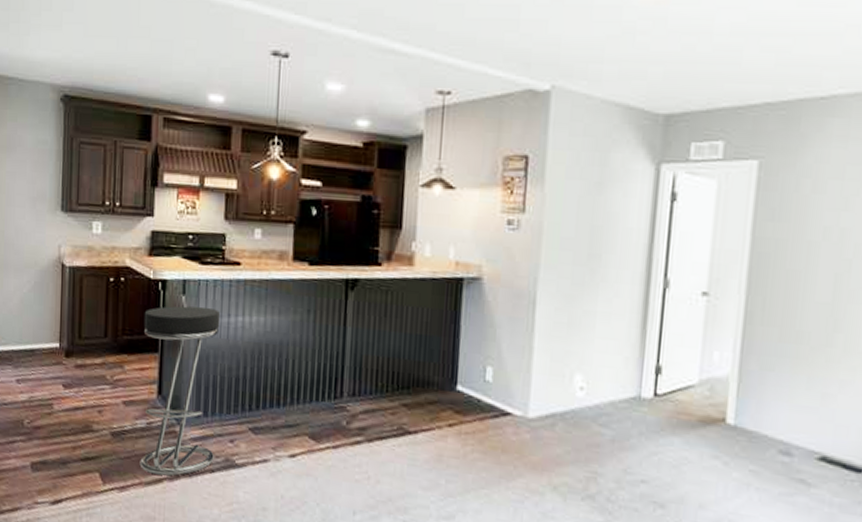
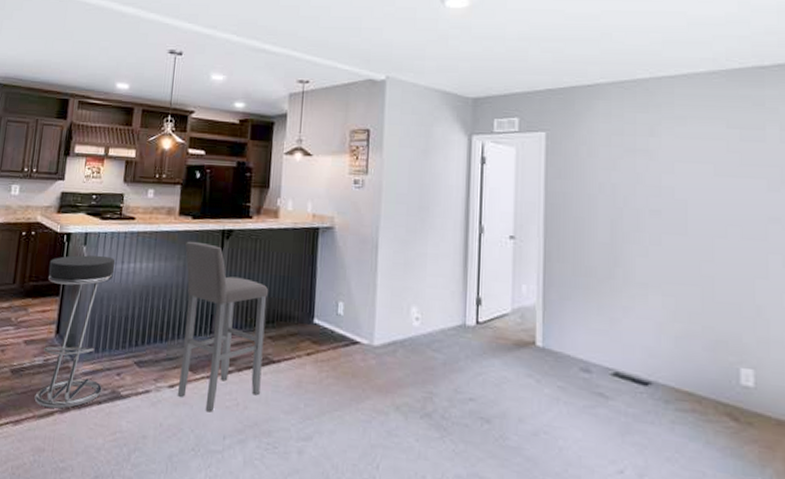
bar stool: none [299,291,403,485] -> present [177,241,269,412]

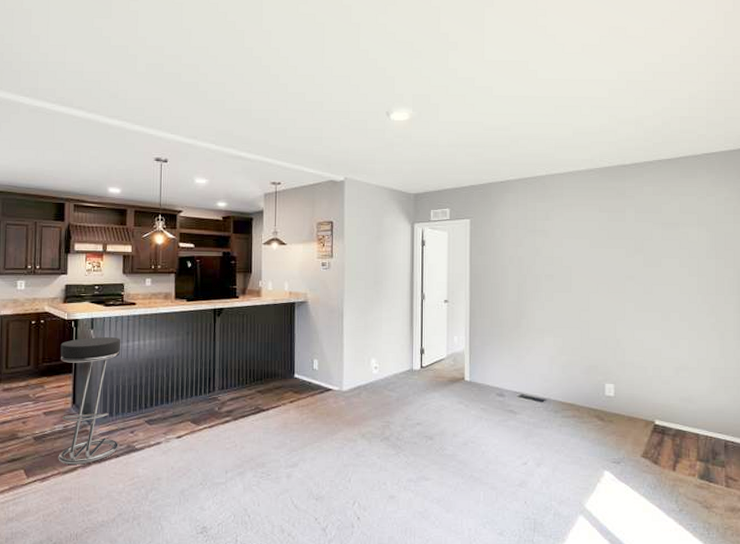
bar stool: present [177,241,269,412] -> none [183,319,256,454]

